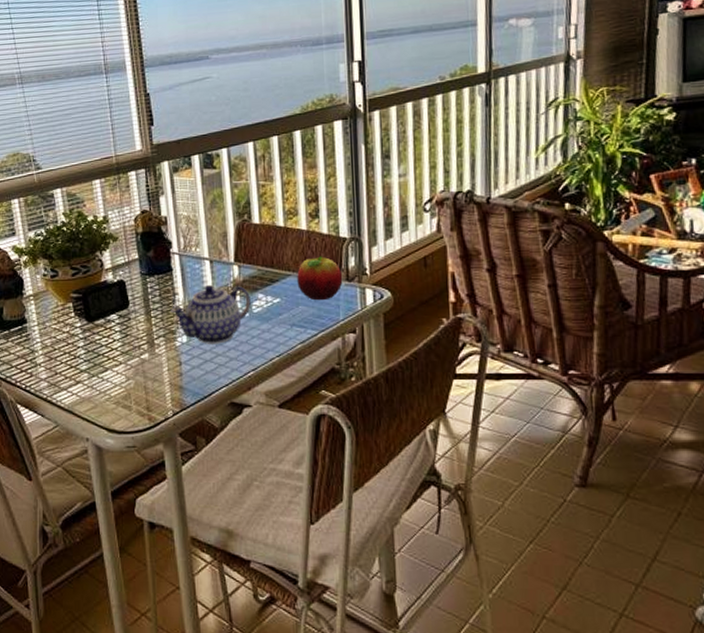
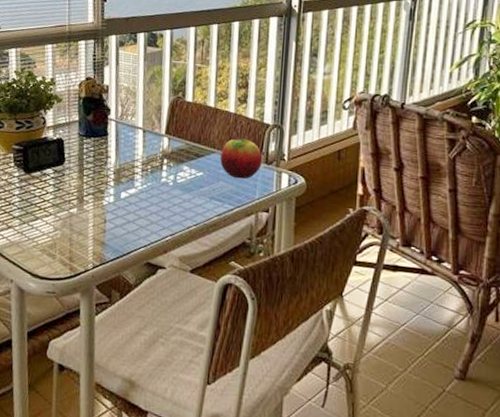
teapot: present [170,284,251,344] -> none [102,151,176,208]

